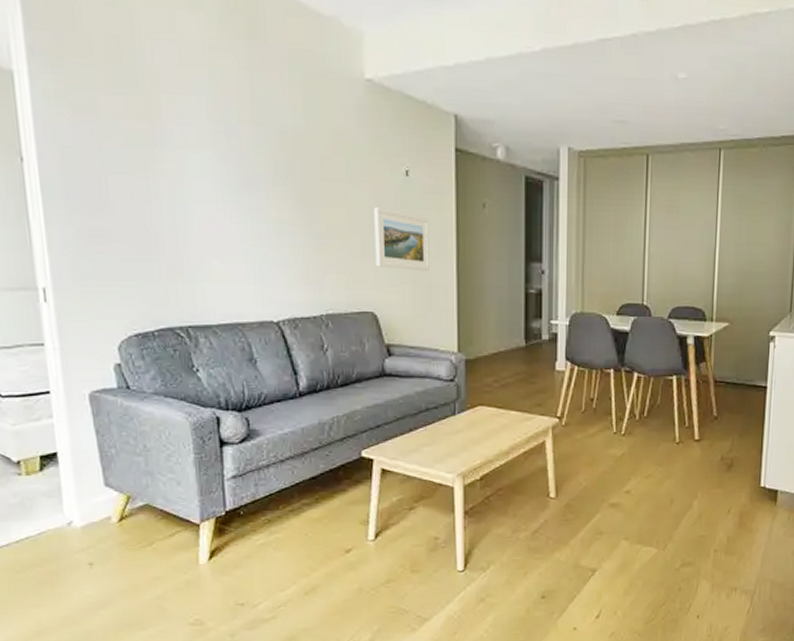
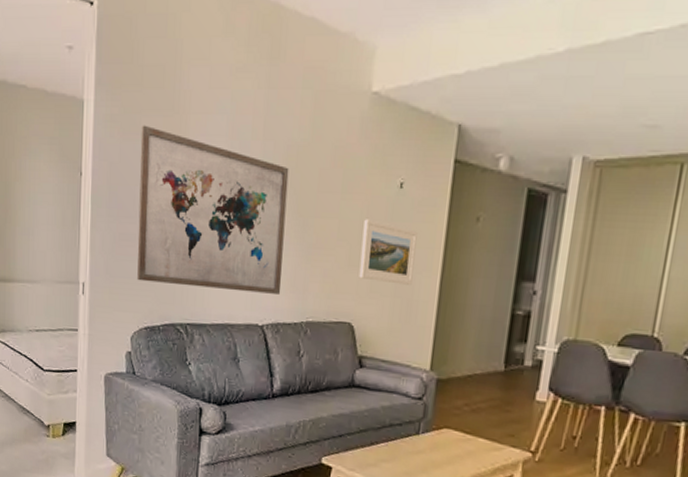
wall art: none [98,103,294,288] -> present [137,125,289,294]

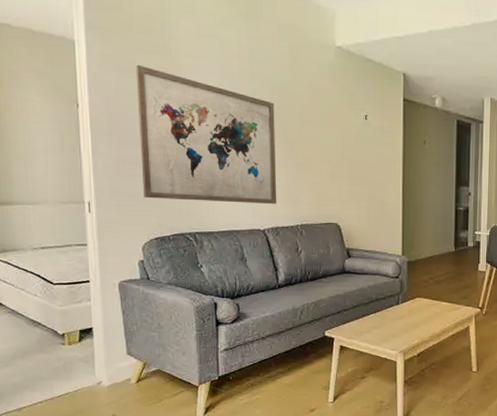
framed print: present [359,219,418,285] -> none [340,143,382,192]

